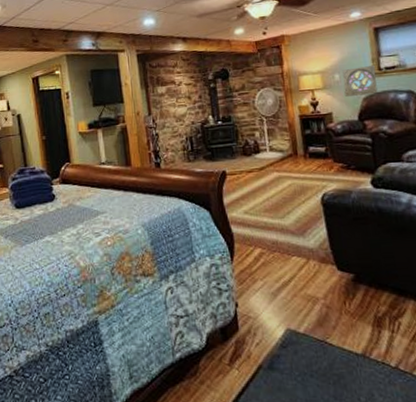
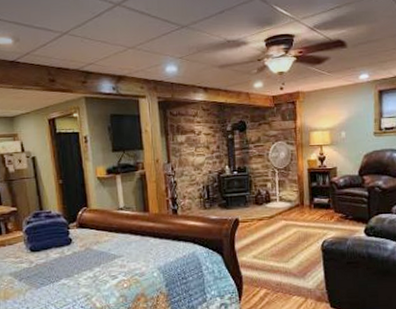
wall ornament: present [342,66,378,97] -> none [348,126,377,153]

